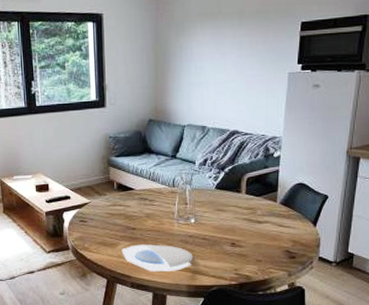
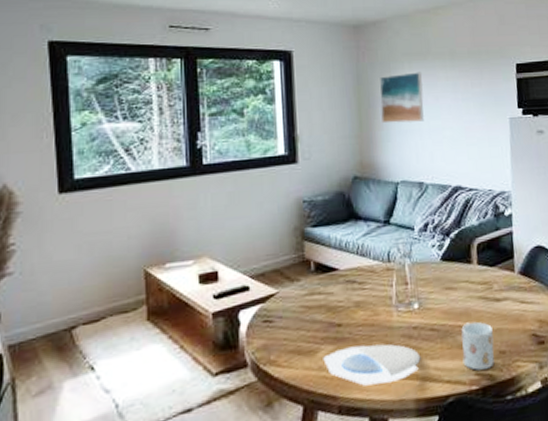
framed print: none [174,30,213,76] -> present [380,72,424,124]
mug: none [226,236,253,271] -> present [461,321,494,371]

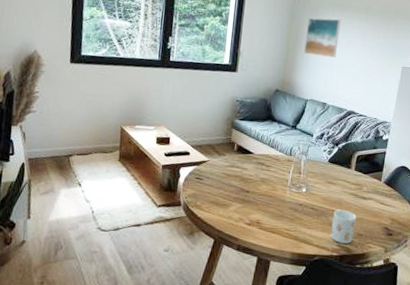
plate: present [323,344,421,386] -> none [232,207,301,238]

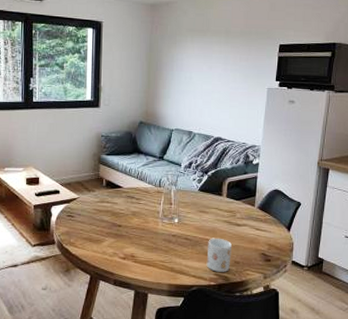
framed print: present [304,18,341,58] -> none [165,45,201,85]

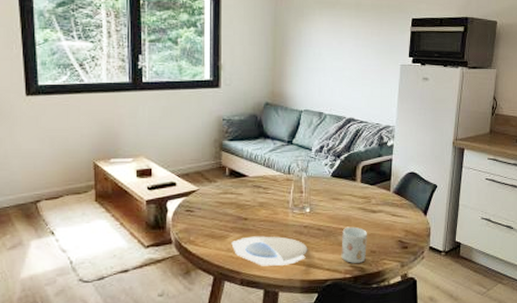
plate: none [106,242,176,270] -> present [231,236,308,266]

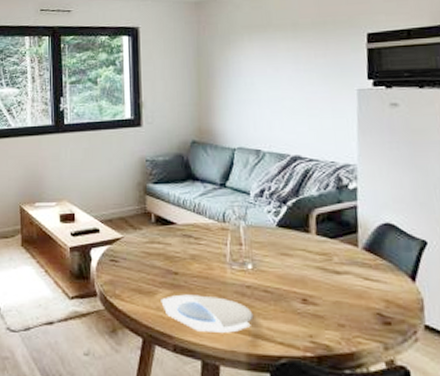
mug: present [341,226,367,263] -> none [296,290,332,339]

